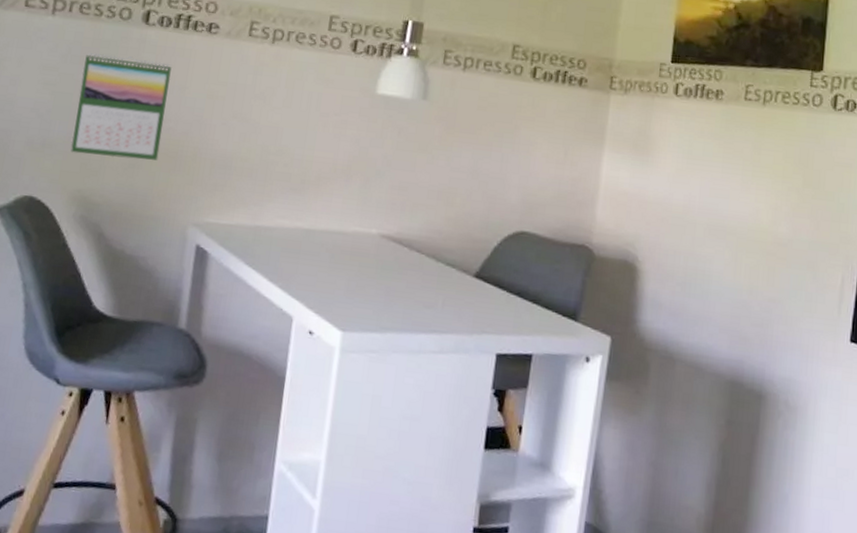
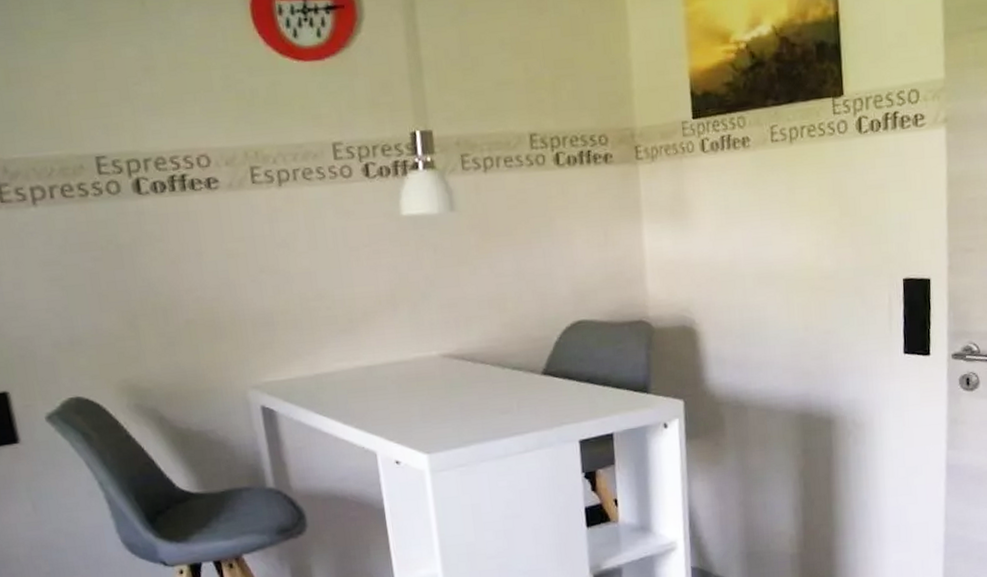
calendar: present [70,53,172,161] -> none [85,230,196,345]

